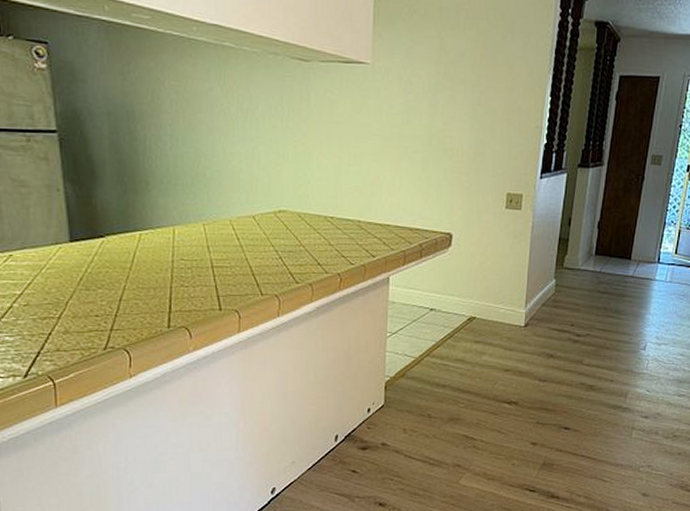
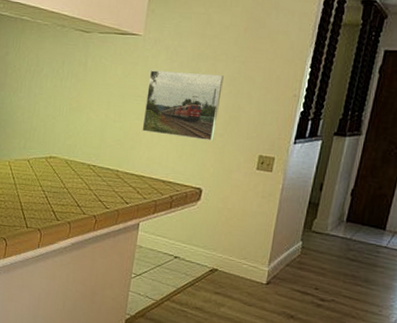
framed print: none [381,104,464,182] -> present [142,70,224,142]

